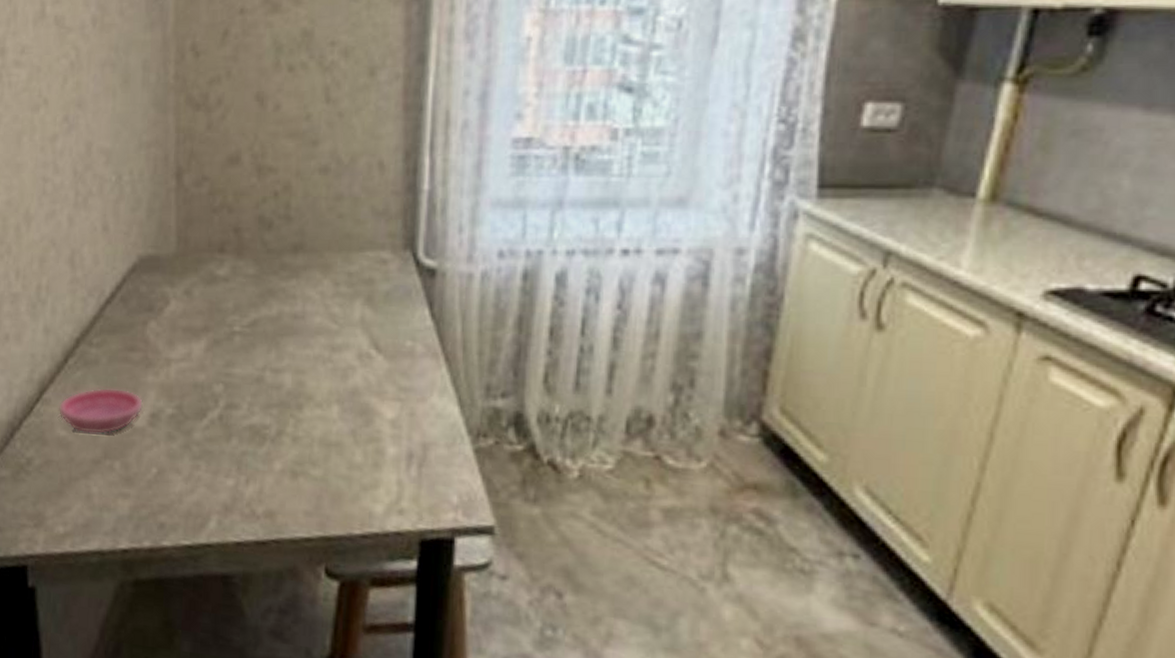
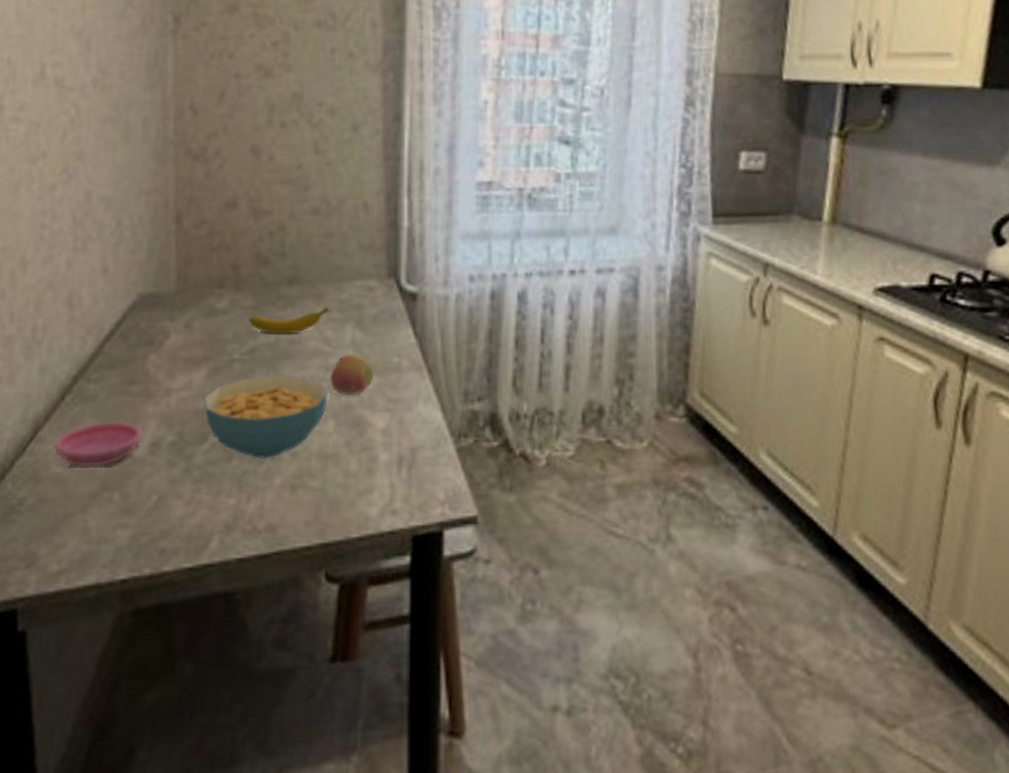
cereal bowl: none [202,351,334,441] -> present [203,374,329,458]
banana: none [250,280,337,308] -> present [249,307,329,334]
fruit: none [335,333,385,381] -> present [329,354,375,396]

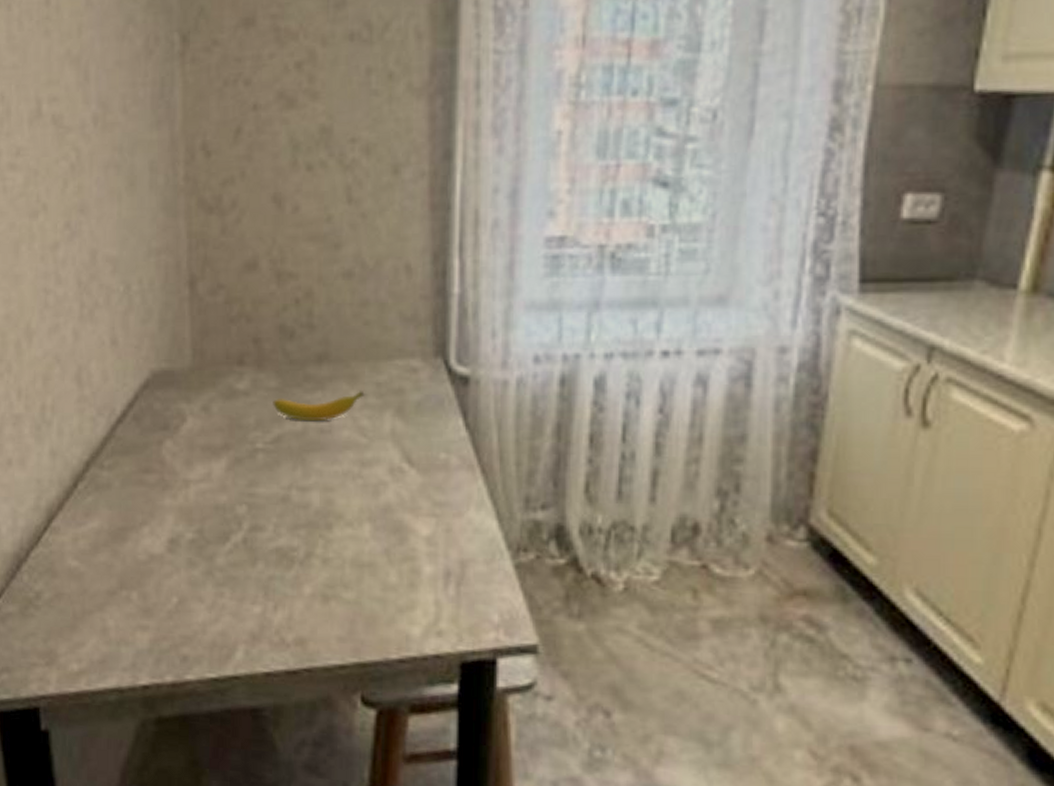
saucer: present [53,421,144,468] -> none [68,512,161,564]
cereal bowl: present [203,374,329,458] -> none [224,468,365,563]
fruit: present [329,354,375,396] -> none [365,447,418,497]

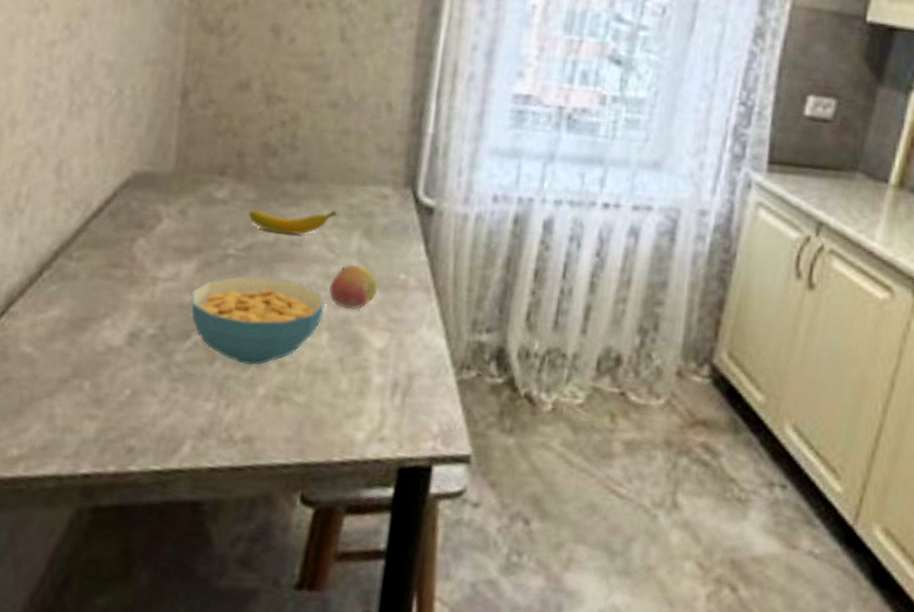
cereal bowl: none [224,468,365,563] -> present [190,276,326,365]
fruit: none [365,447,418,497] -> present [328,264,378,311]

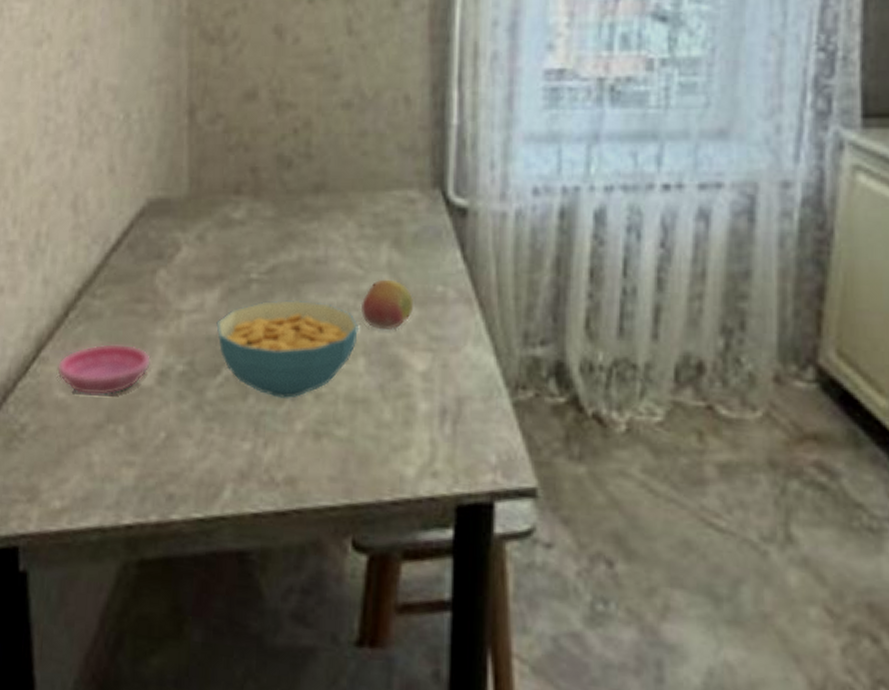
saucer: none [25,303,123,353] -> present [56,343,152,396]
banana: present [248,209,337,235] -> none [268,222,362,252]

